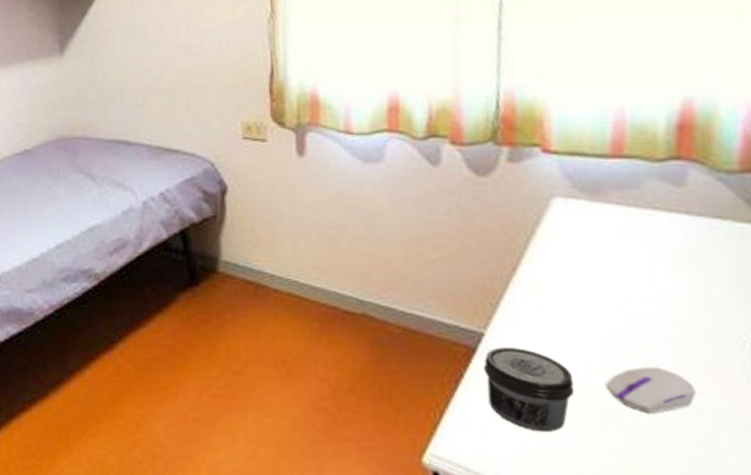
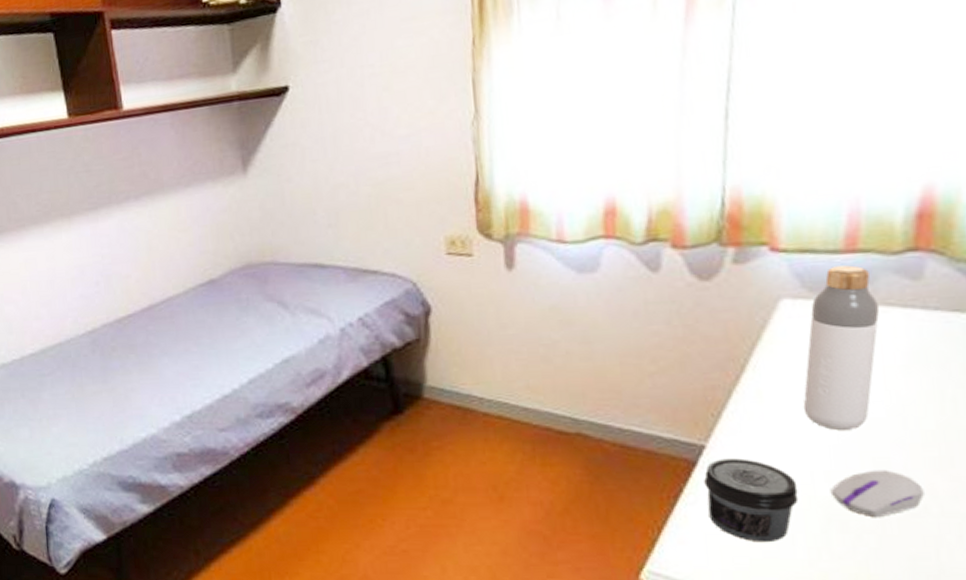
bottle: none [576,169,647,326] -> present [803,265,880,430]

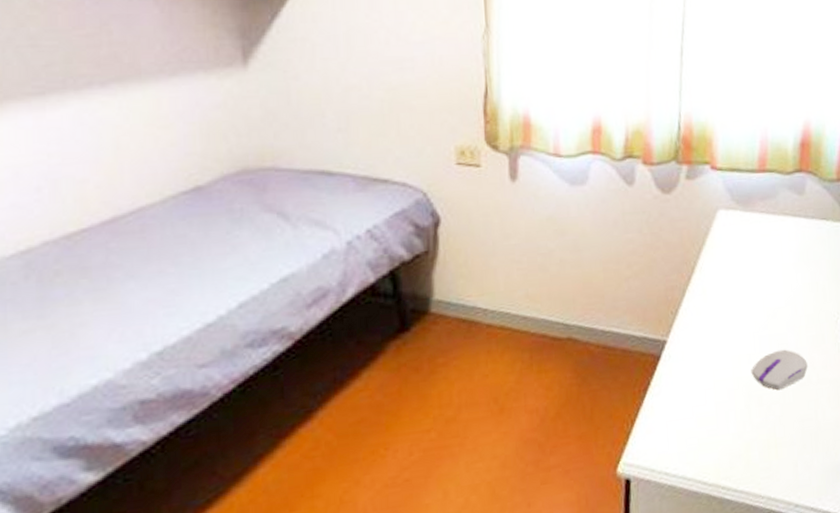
jar: present [704,458,799,543] -> none [666,349,731,423]
bottle: present [803,265,880,430] -> none [733,182,780,319]

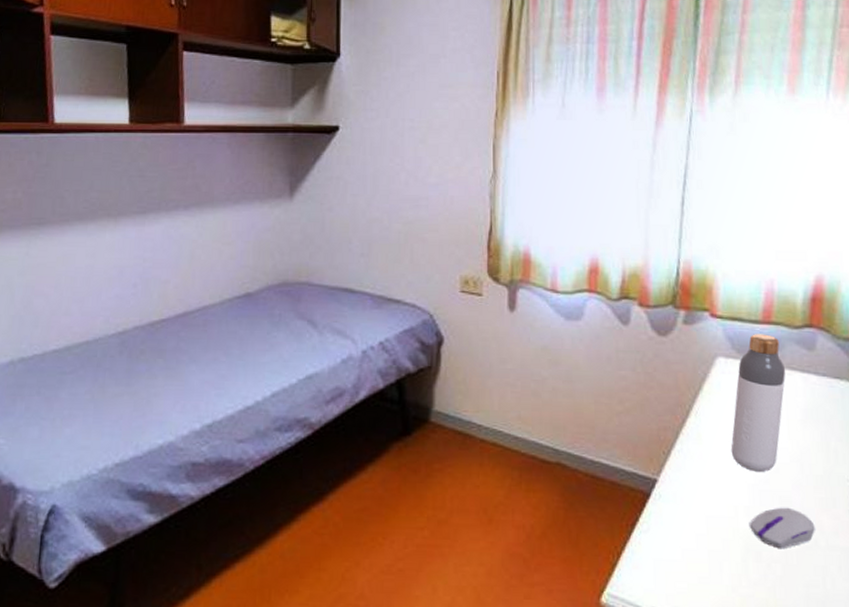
bottle: none [733,182,780,319] -> present [730,334,786,472]

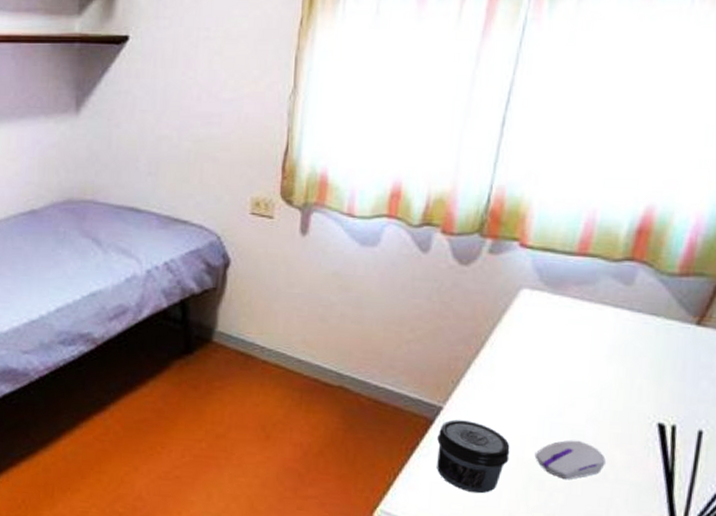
jar: none [655,492,726,569] -> present [437,419,510,494]
bottle: present [730,334,786,472] -> none [525,266,597,405]

